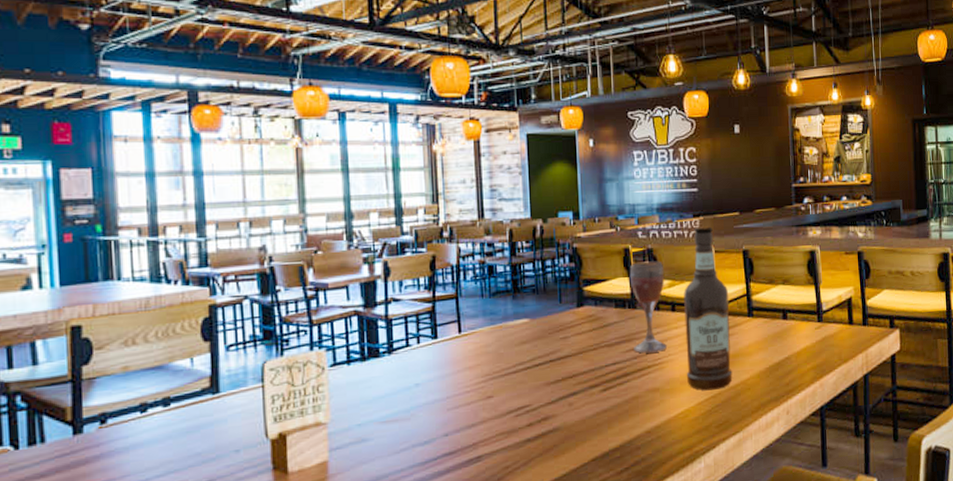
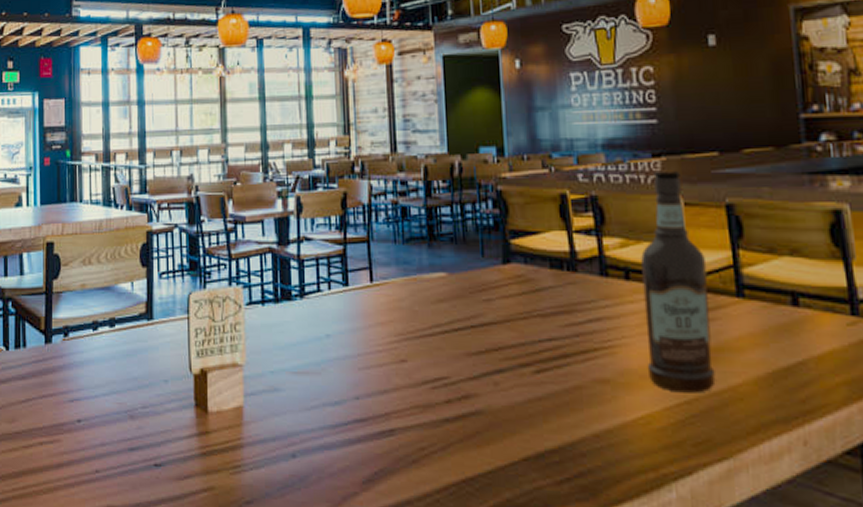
cup: present [629,261,667,354] -> none [567,212,619,331]

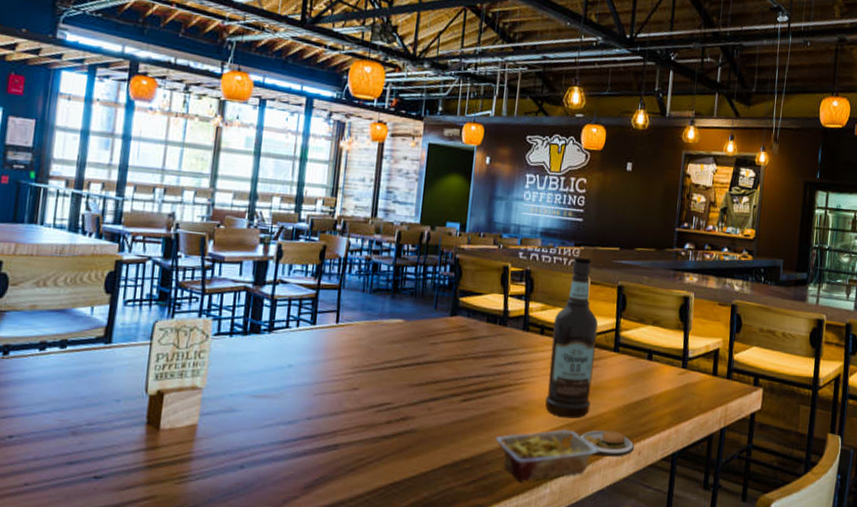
french fries: none [586,407,741,483] -> present [495,428,599,483]
hamburger: none [707,409,795,449] -> present [580,430,634,457]

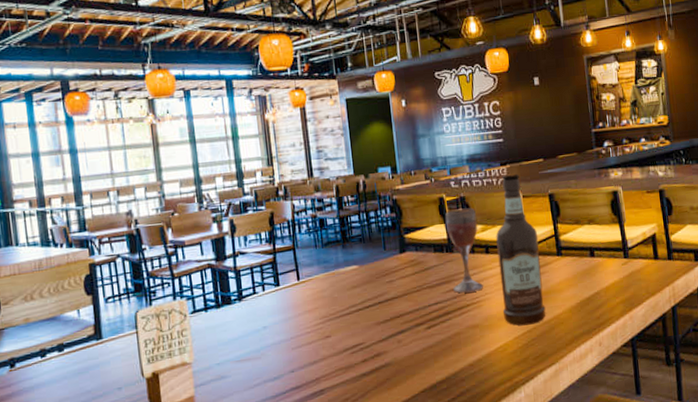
french fries: present [495,428,599,483] -> none [464,335,563,392]
cup: none [498,281,540,372] -> present [445,208,483,293]
hamburger: present [580,430,634,457] -> none [542,328,594,354]

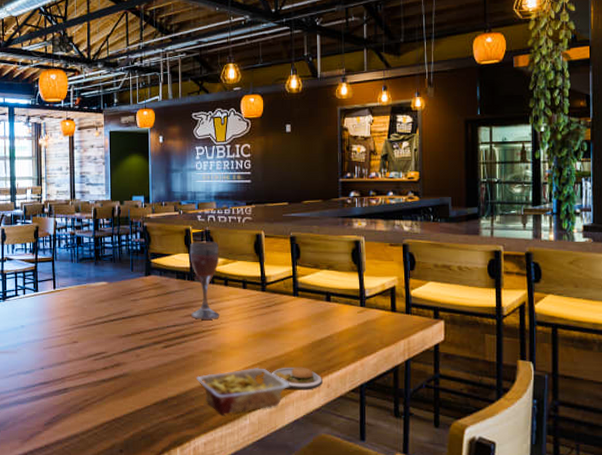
french fries: none [464,335,563,392] -> present [195,367,290,416]
root beer: present [496,173,546,326] -> none [235,214,277,358]
hamburger: none [542,328,594,354] -> present [271,367,322,390]

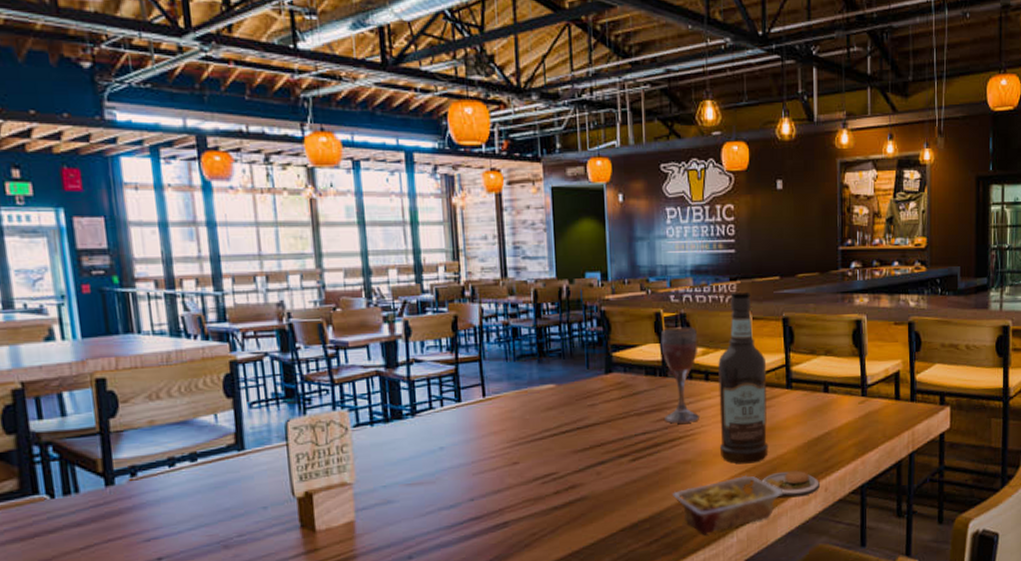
root beer: none [235,214,277,358] -> present [718,291,769,464]

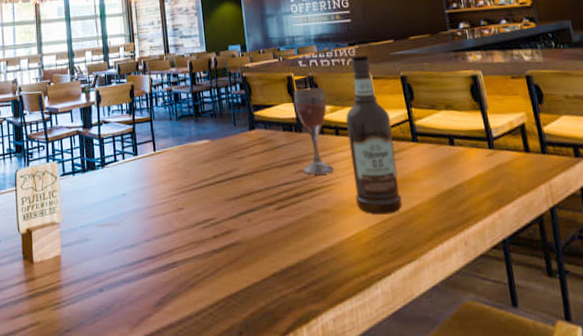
french fries: present [671,474,784,536] -> none [315,225,423,285]
hamburger: present [761,470,820,498] -> none [399,222,459,251]

